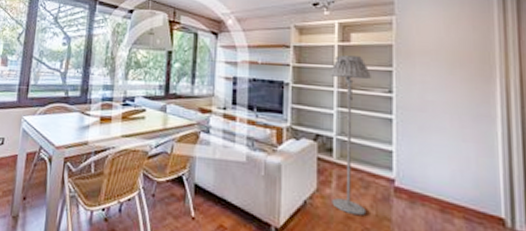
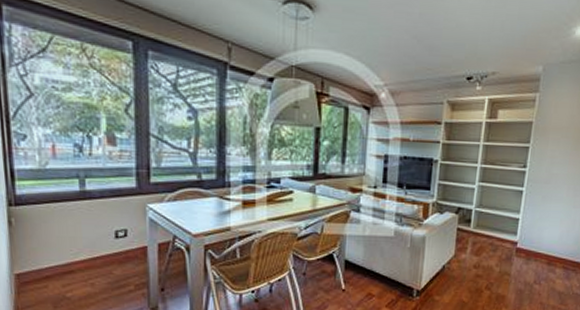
floor lamp: present [329,55,371,216] -> none [466,132,511,274]

